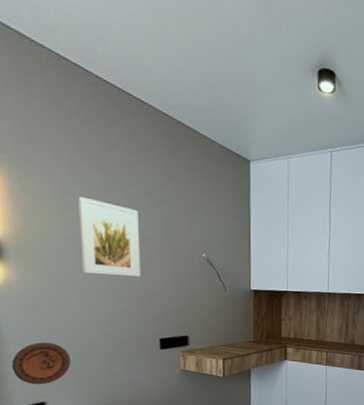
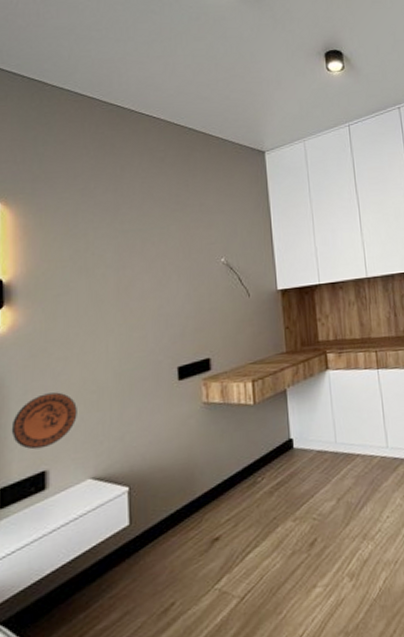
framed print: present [78,196,141,278] -> none [91,221,155,304]

